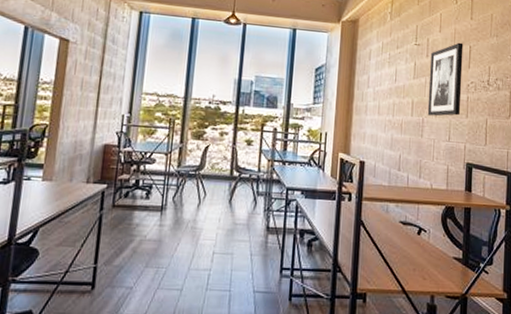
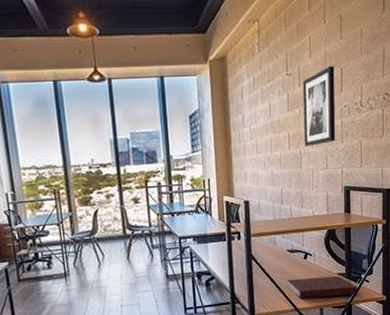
notebook: none [397,255,476,286] -> present [287,275,358,299]

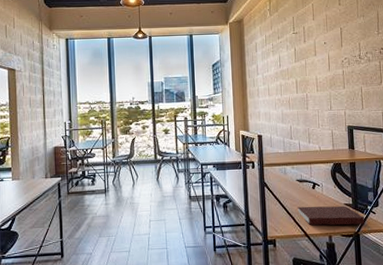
wall art: present [302,65,336,147] -> none [307,26,338,91]

